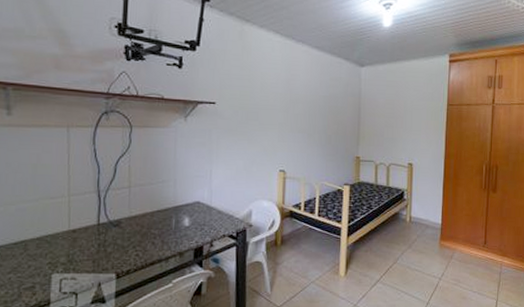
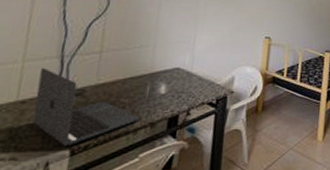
laptop: none [82,201,169,270] -> present [32,67,140,146]

